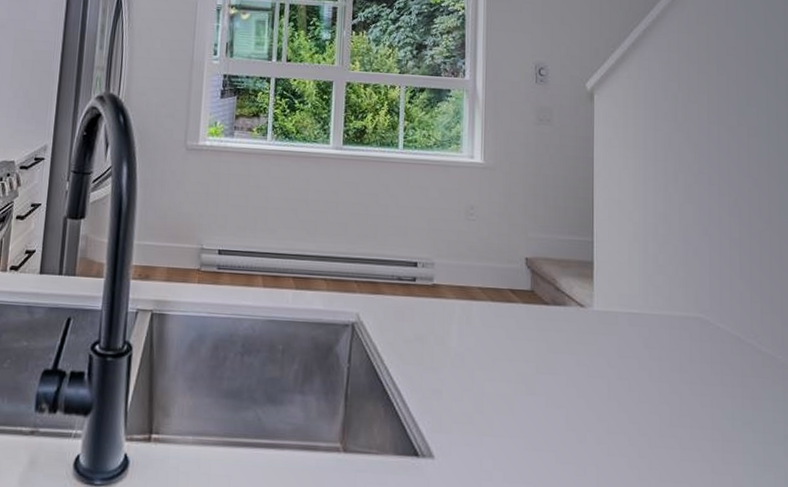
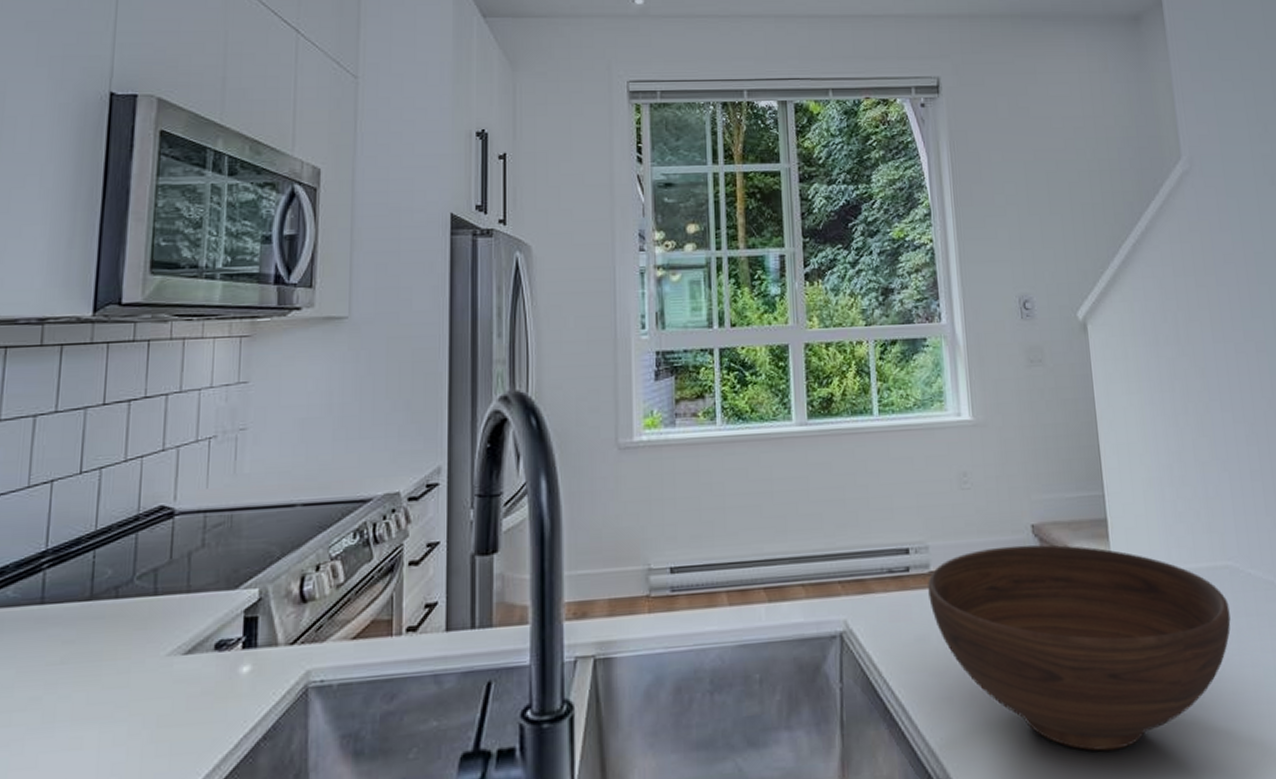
bowl: none [430,272,696,457] -> present [928,545,1231,751]

